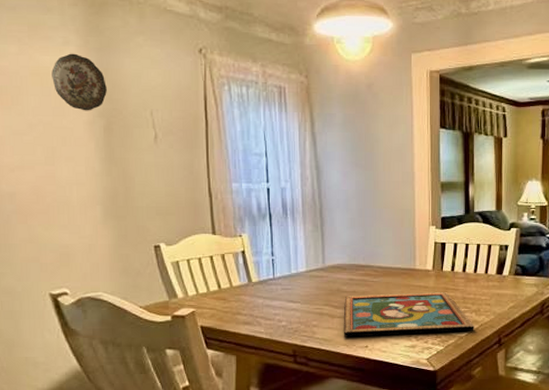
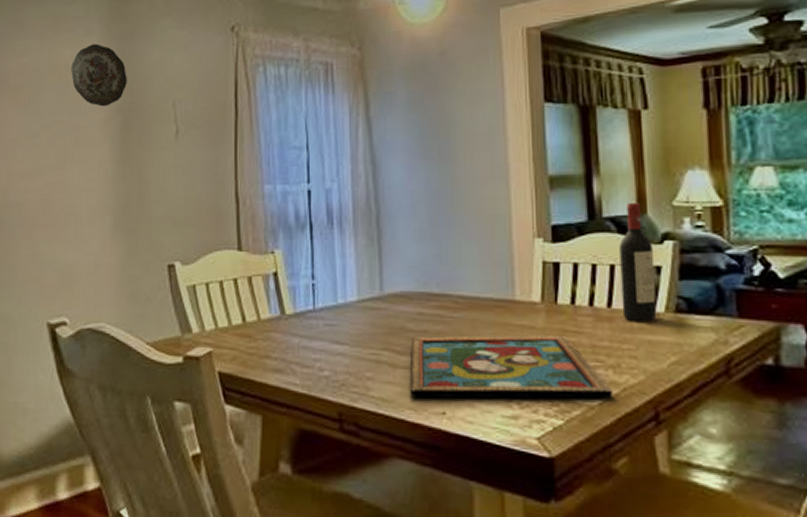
wine bottle: none [483,202,504,281] -> present [619,202,657,321]

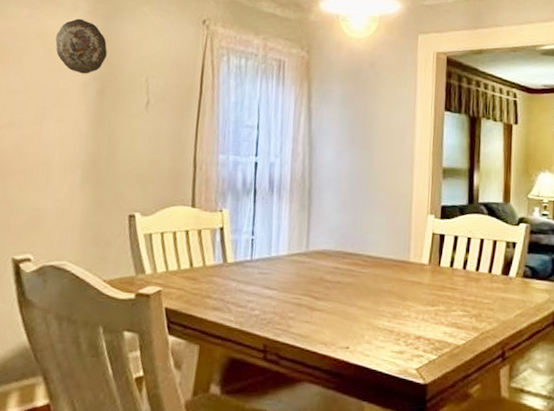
framed painting: present [409,335,613,400] -> none [322,286,474,341]
wine bottle: present [619,202,657,321] -> none [486,193,512,283]

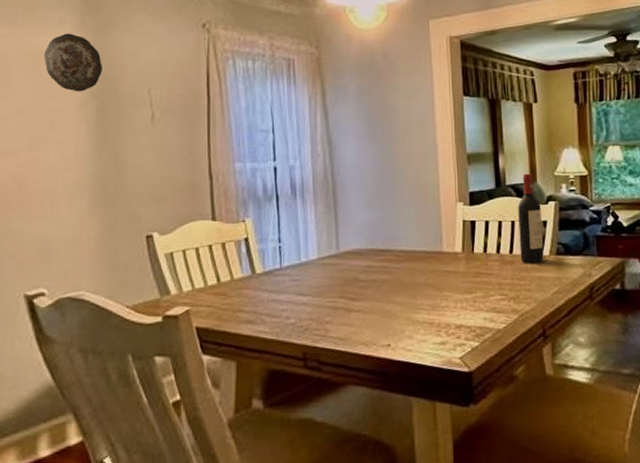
wine bottle: none [486,193,512,283] -> present [518,173,544,263]

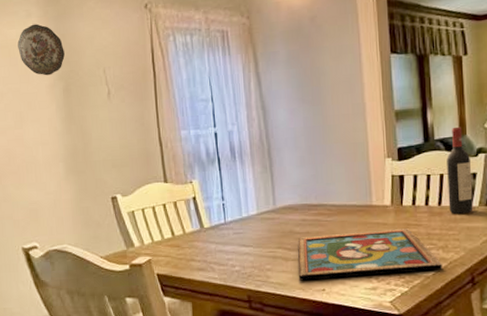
framed painting: none [361,277,514,335] -> present [297,228,442,281]

